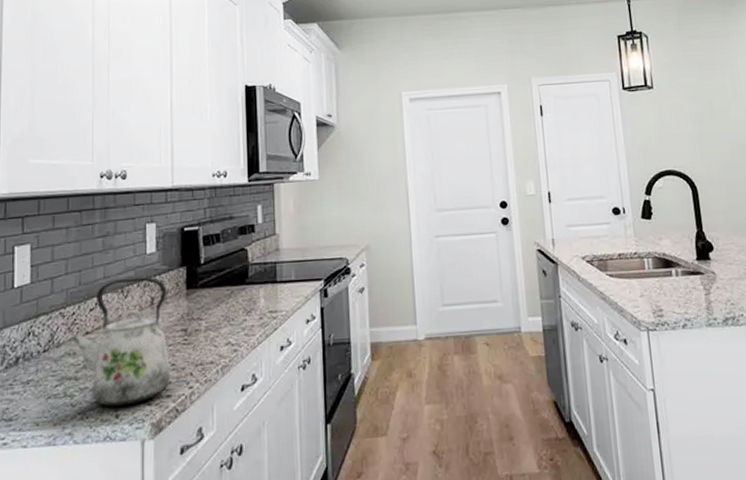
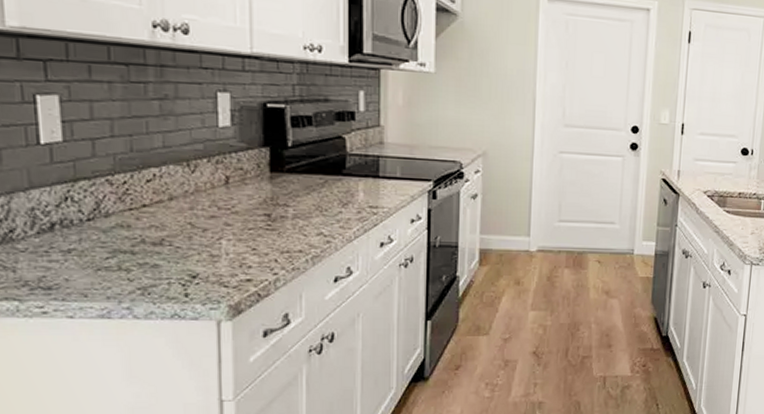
kettle: present [69,276,170,407] -> none [120,150,250,286]

